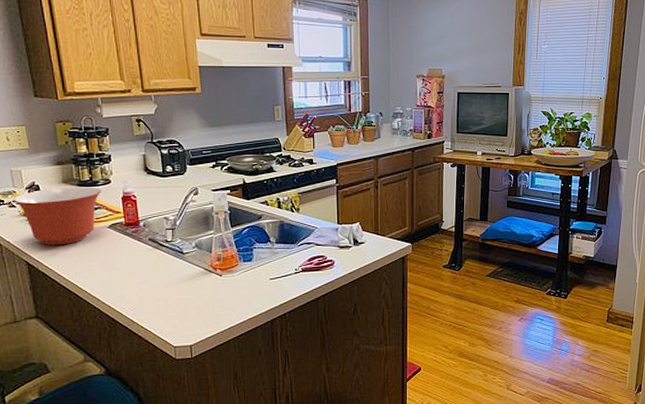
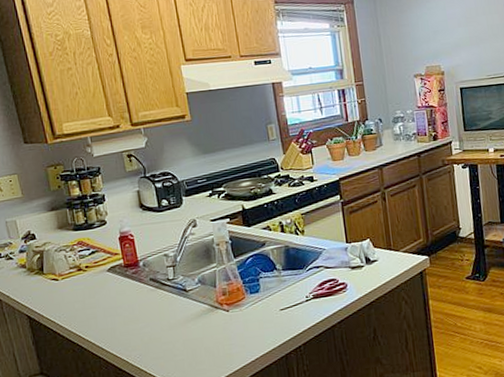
mixing bowl: present [12,187,101,246] -> none [9,230,98,296]

